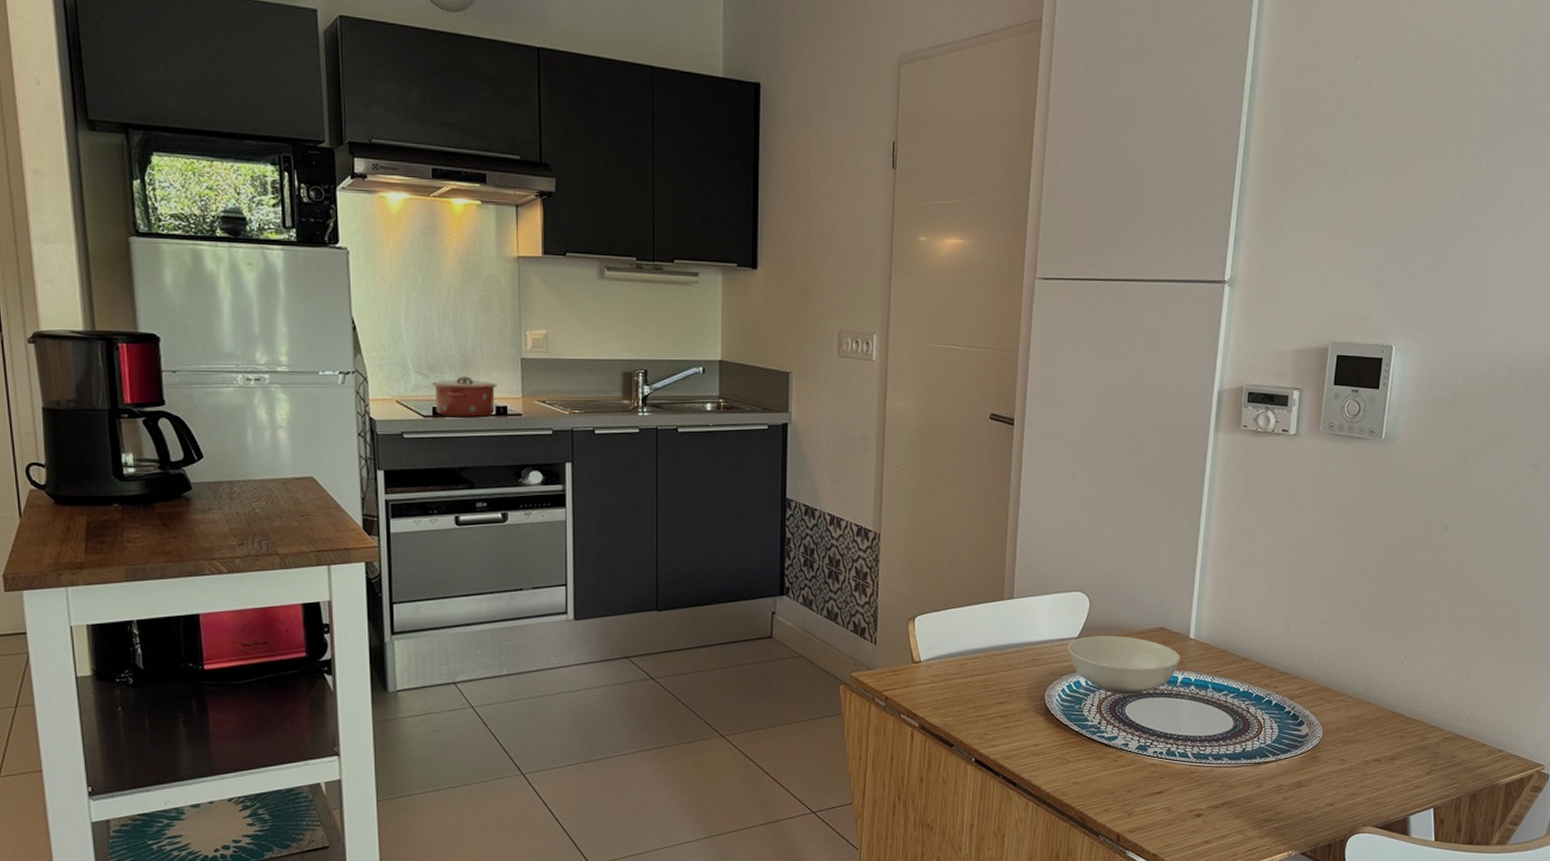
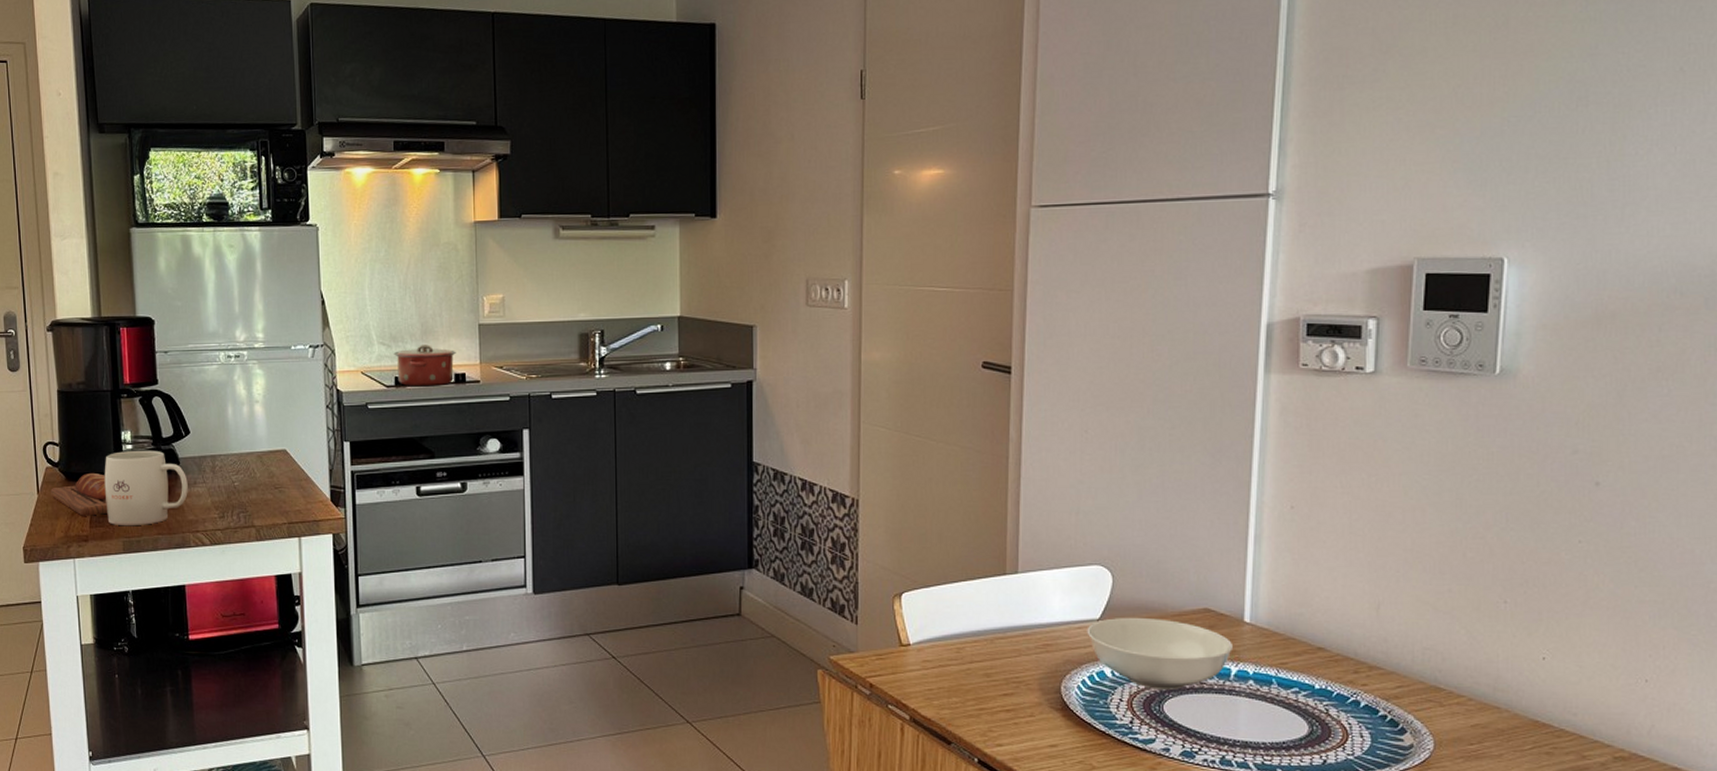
bread loaf: none [36,496,107,542] -> present [51,472,108,516]
mug: none [101,473,202,554] -> present [104,450,188,526]

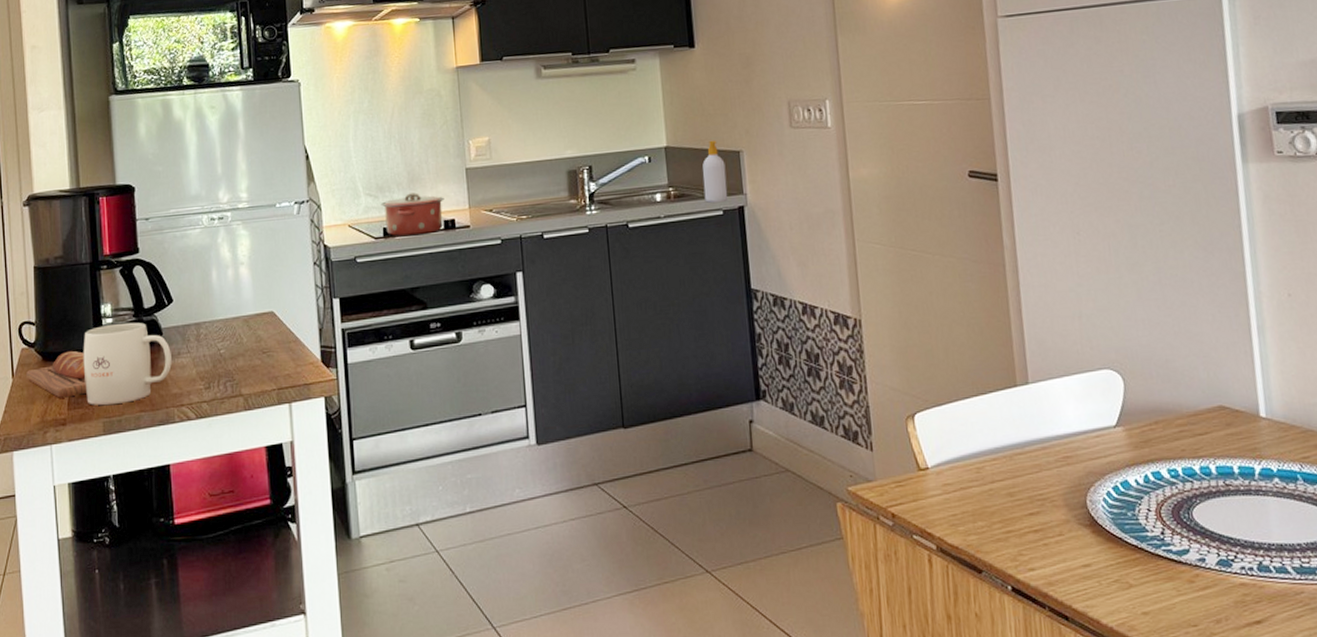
soap bottle: none [713,313,738,376] -> present [702,140,728,204]
bowl: present [1087,617,1234,690] -> none [1104,420,1254,496]

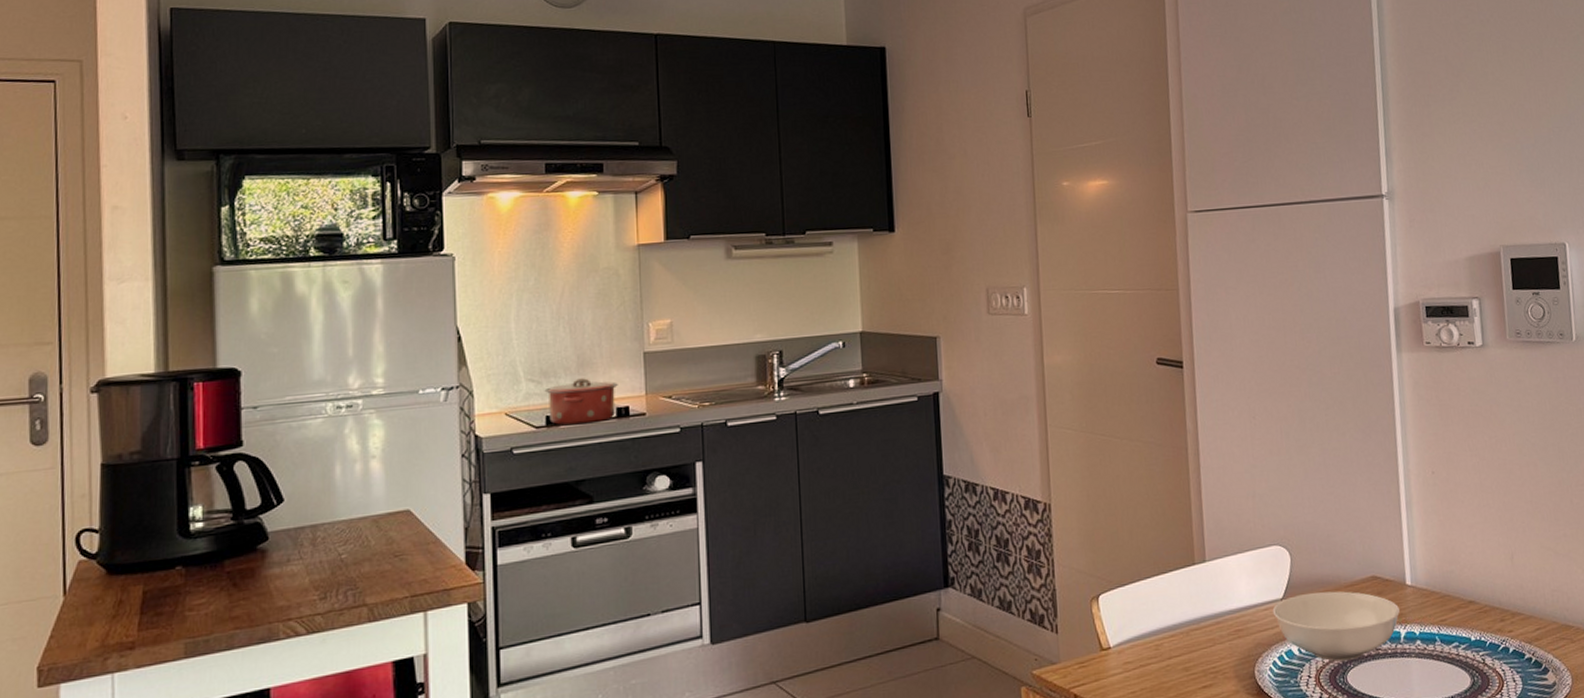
bread loaf: present [26,350,88,398] -> none [83,561,166,618]
mug: present [83,322,172,406] -> none [161,526,279,625]
soap bottle: present [702,140,728,204] -> none [898,325,923,390]
bowl: none [1104,420,1254,496] -> present [1272,591,1401,662]

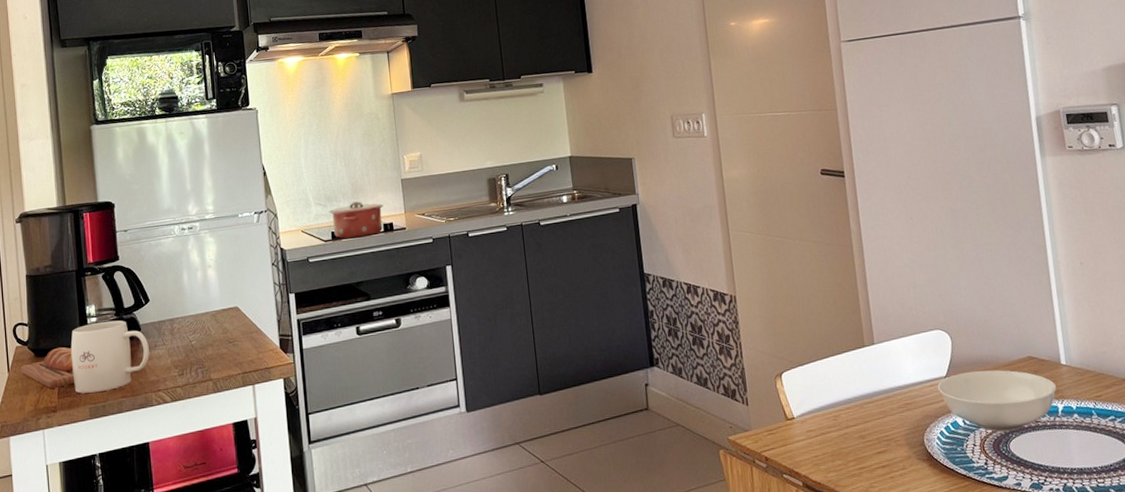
bread loaf: none [83,561,166,618] -> present [21,346,75,389]
mug: none [161,526,279,625] -> present [70,320,149,394]

